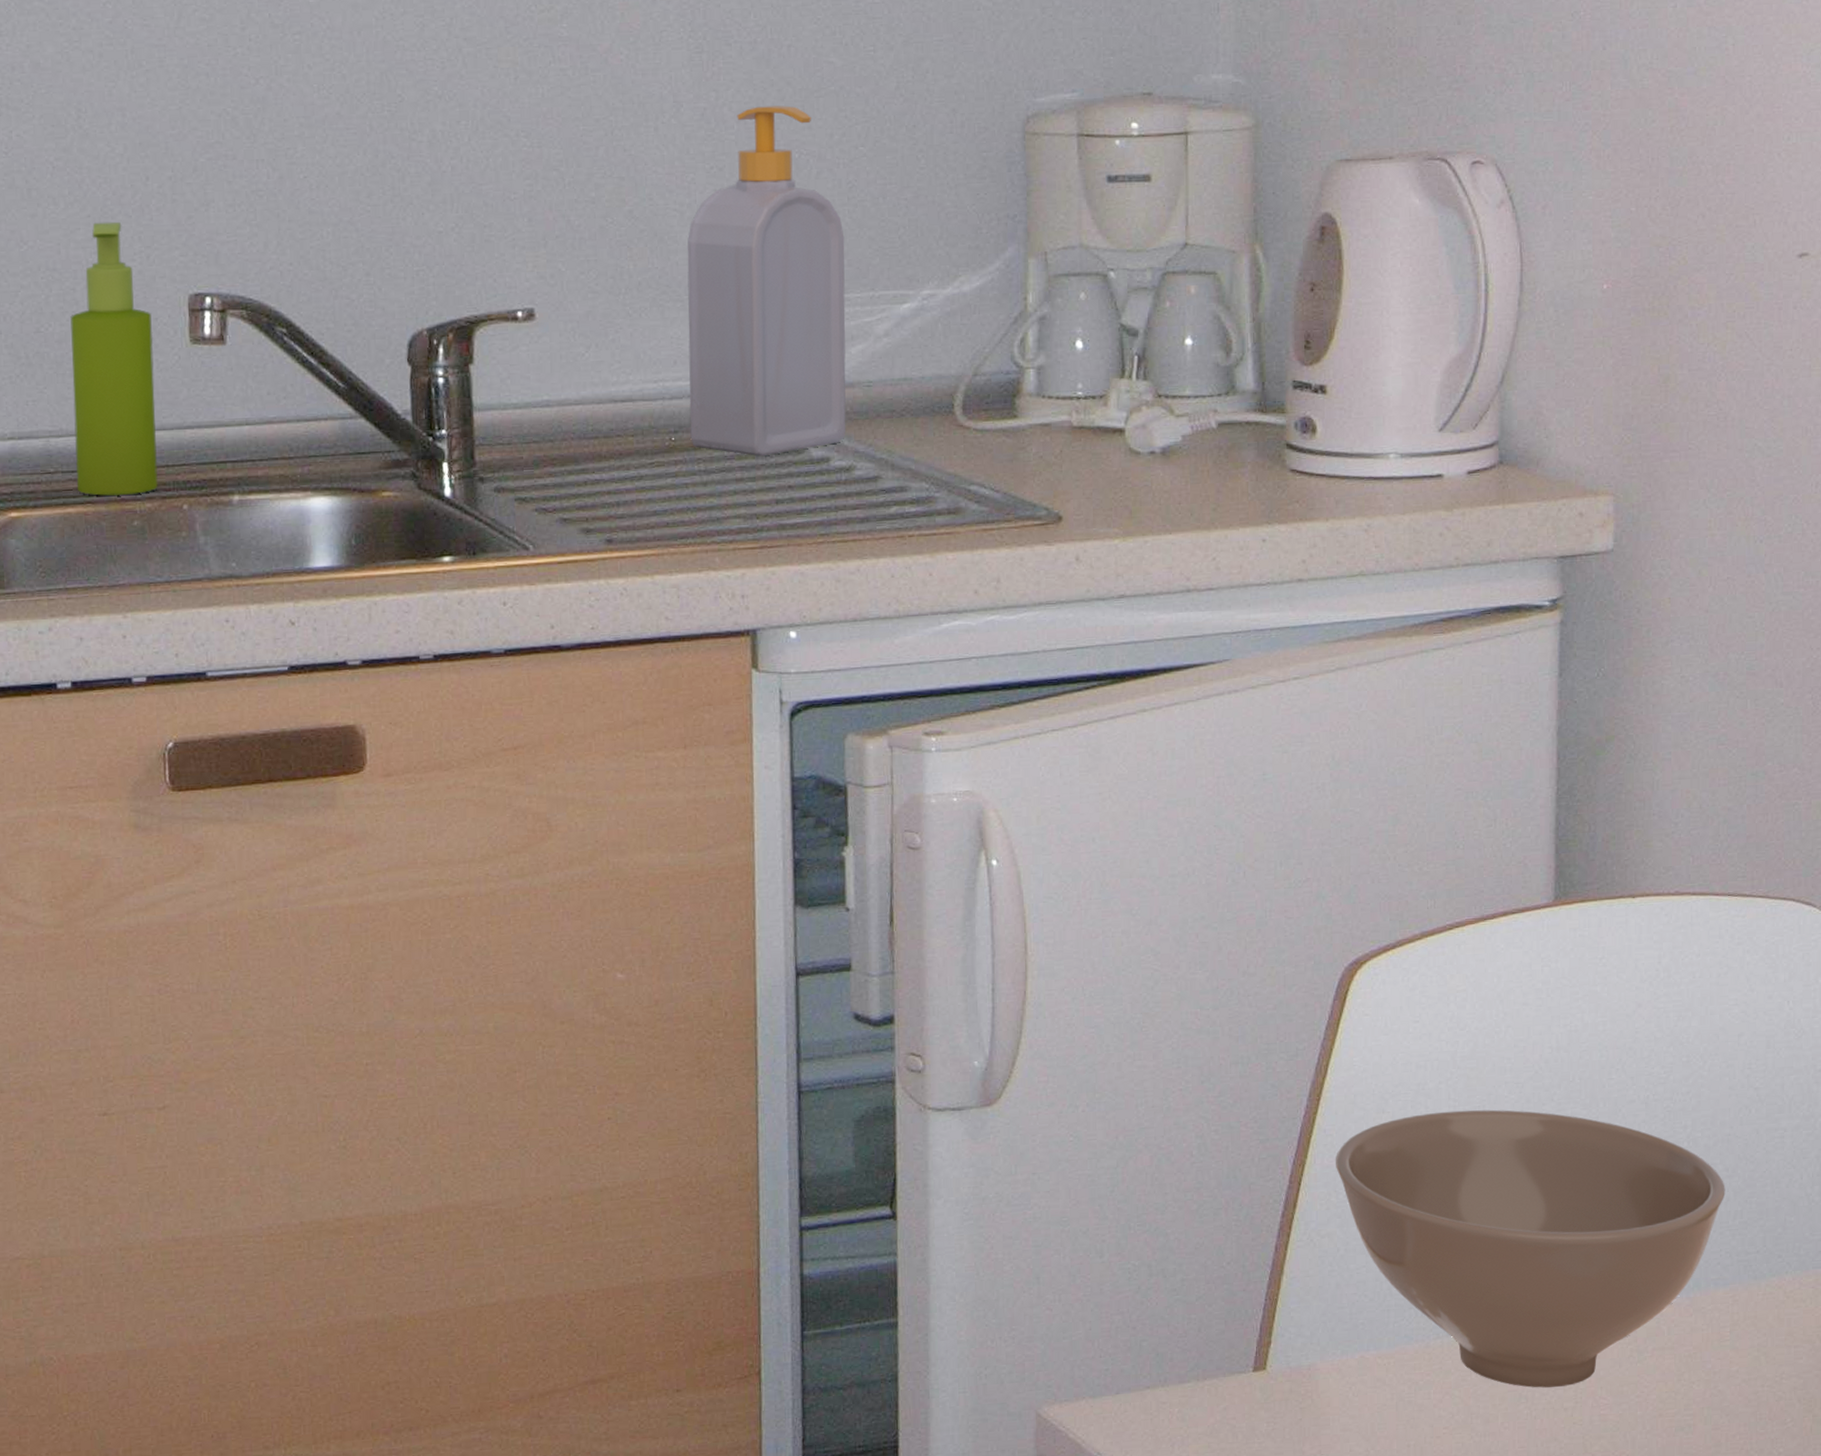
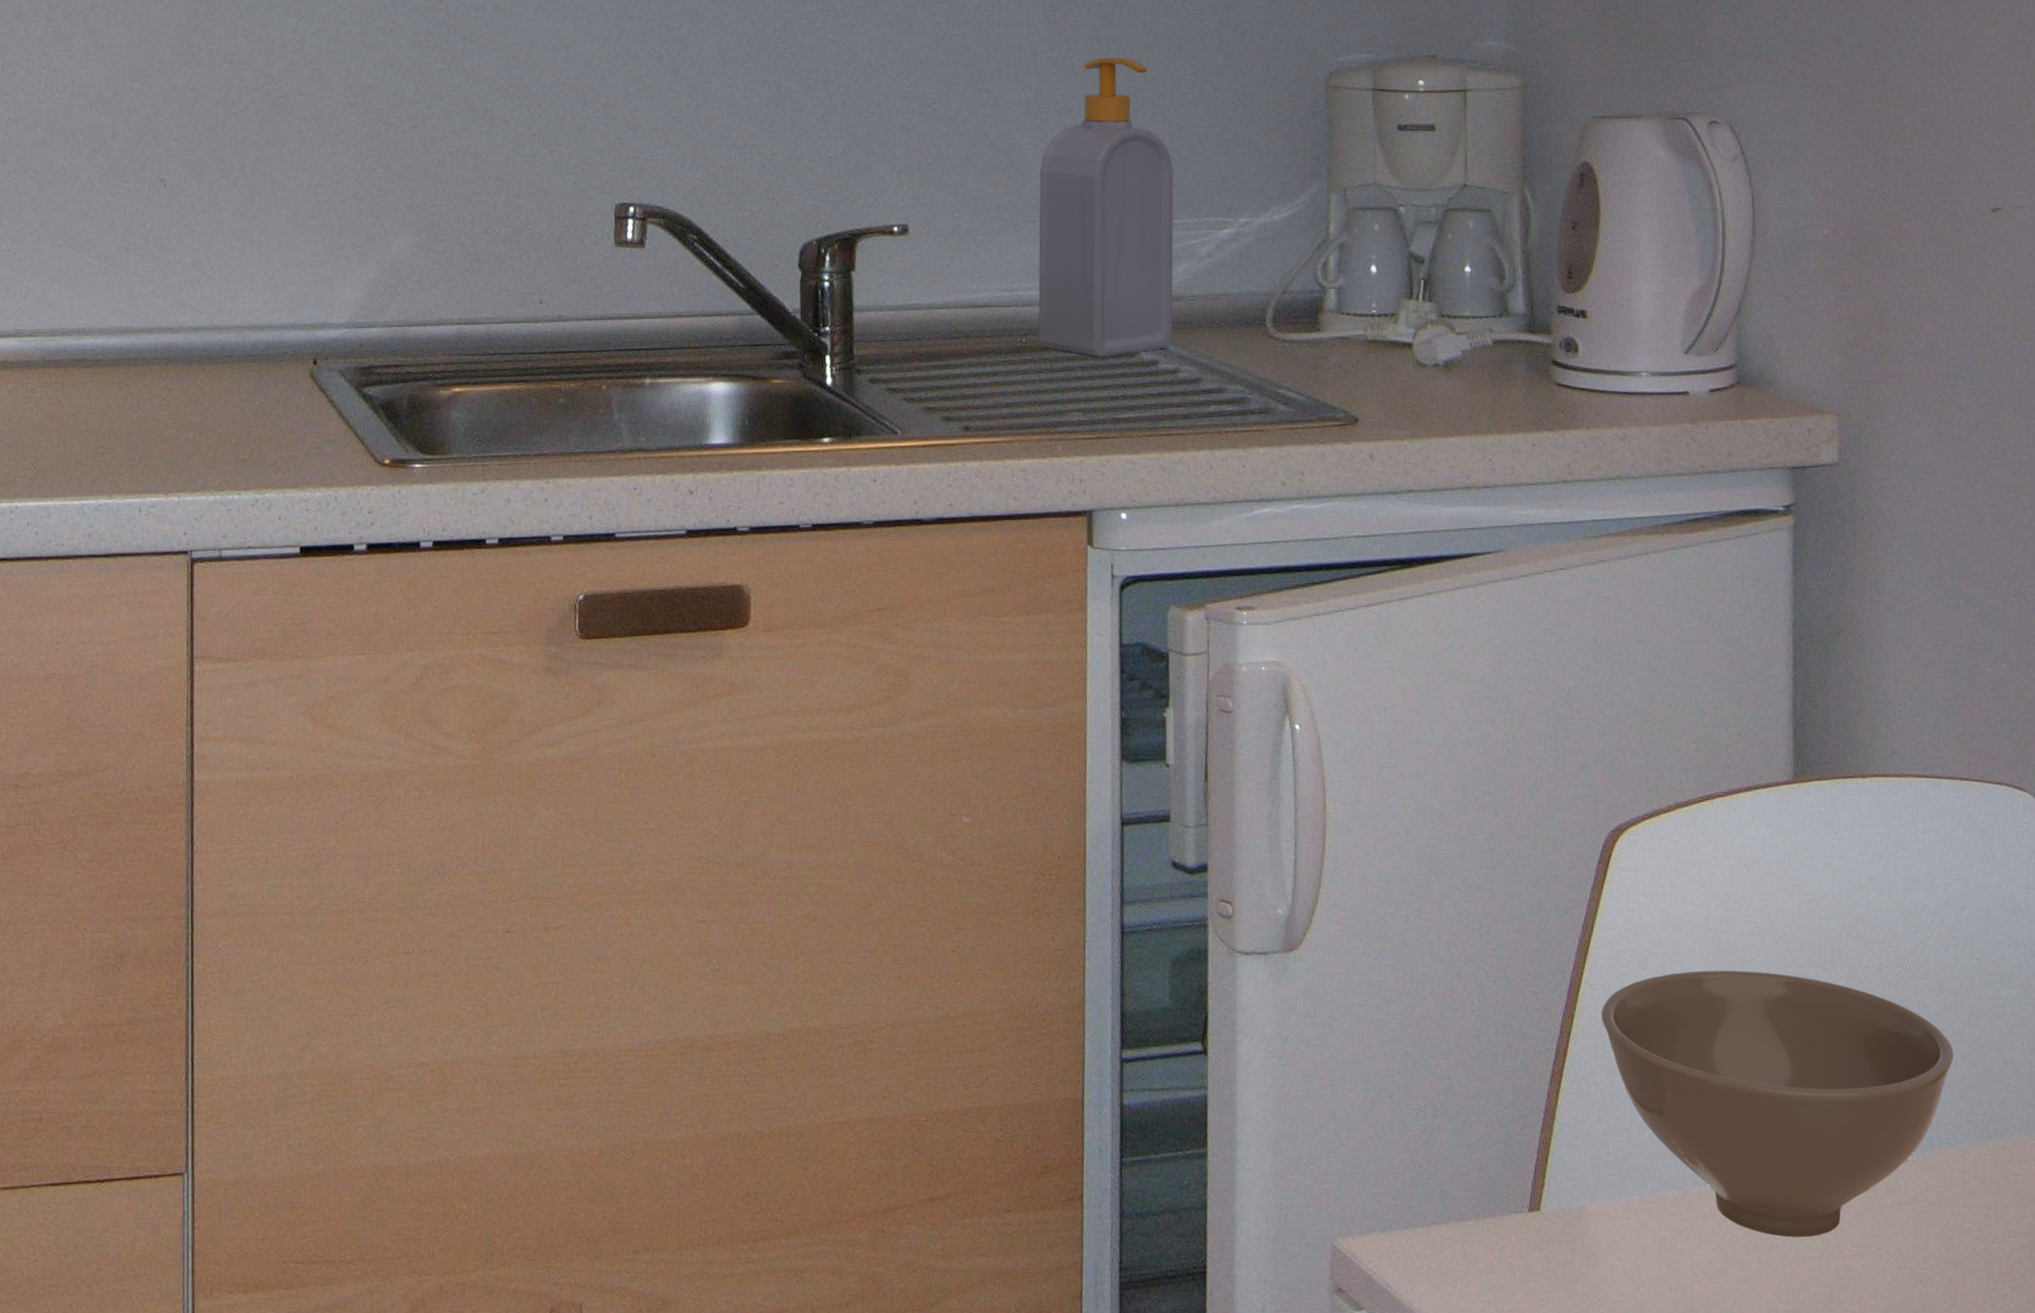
soap dispenser: present [70,221,158,496] -> none [512,140,584,376]

